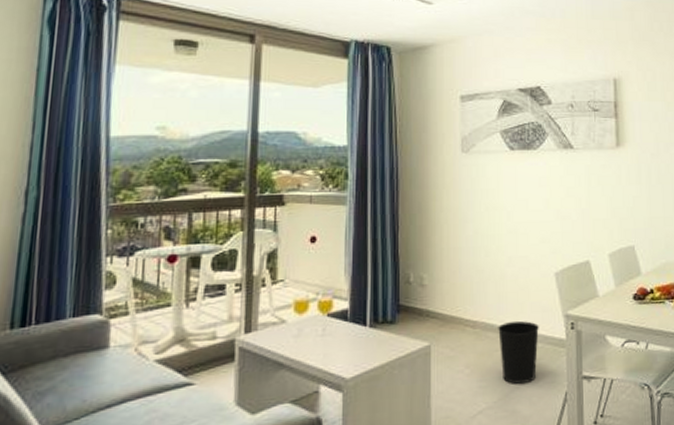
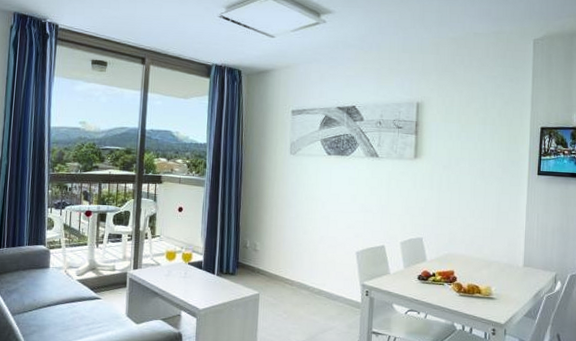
wastebasket: present [498,320,539,384] -> none [309,284,341,330]

